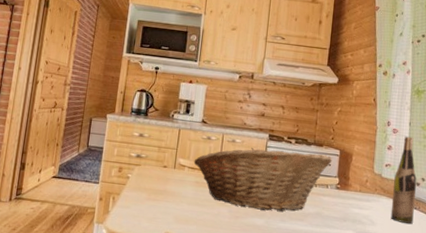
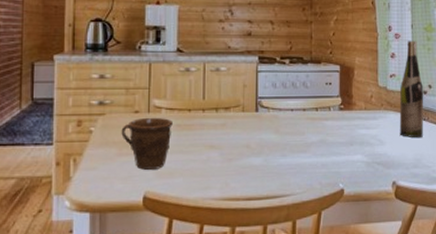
mug: none [151,172,193,216] -> present [121,117,173,170]
fruit basket: present [193,147,332,211] -> none [172,73,333,147]

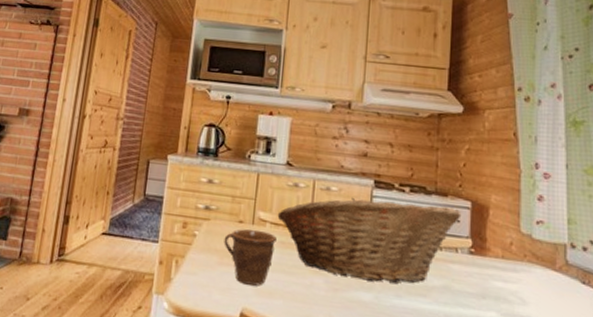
fruit basket: none [172,73,333,147] -> present [277,197,462,283]
wine bottle: present [399,40,424,137] -> none [548,182,583,305]

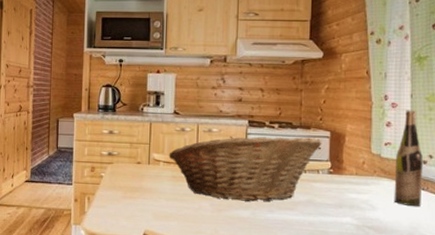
mug: present [224,229,277,286] -> none [126,168,169,212]
wine bottle: none [548,182,583,305] -> present [394,110,424,206]

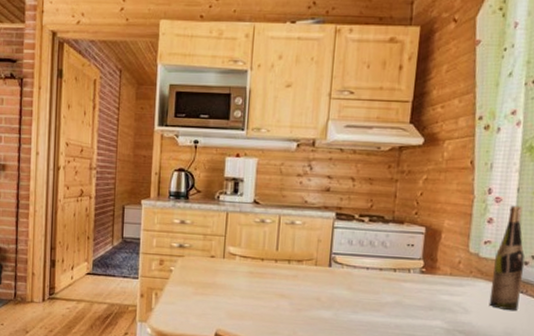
fruit basket: present [169,135,322,202] -> none [246,229,416,302]

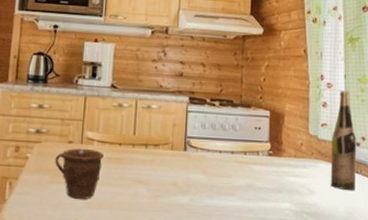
mug: none [198,262,246,311] -> present [55,148,104,199]

